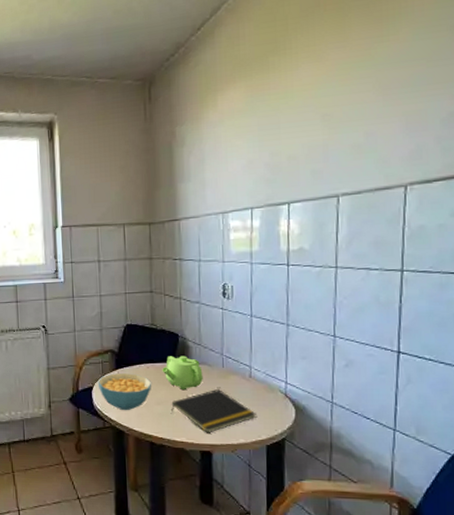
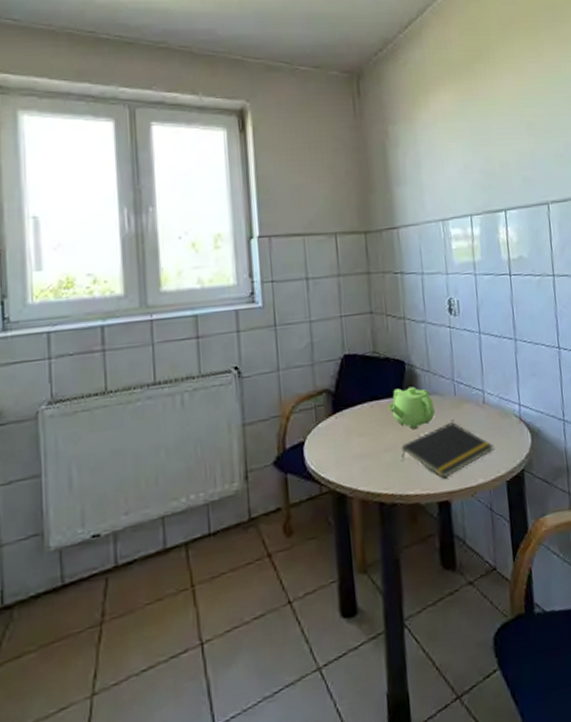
cereal bowl: present [97,372,152,411] -> none [310,416,378,468]

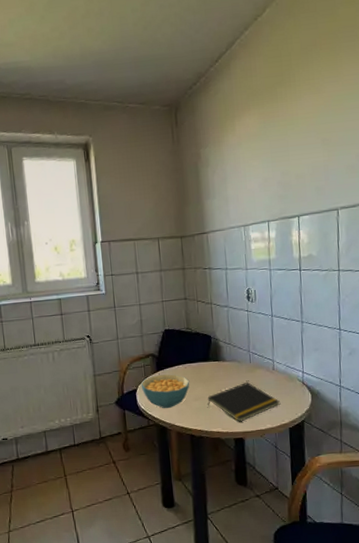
cereal bowl: none [310,416,378,468] -> present [140,374,190,409]
teapot: present [388,386,435,430] -> none [198,355,234,386]

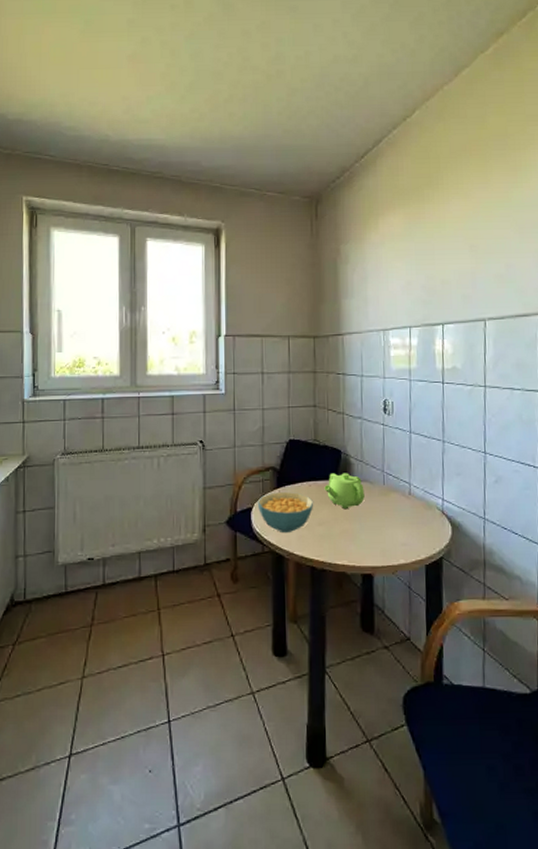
teapot: none [198,355,234,386] -> present [324,473,365,510]
notepad: present [207,382,280,422] -> none [332,508,416,555]

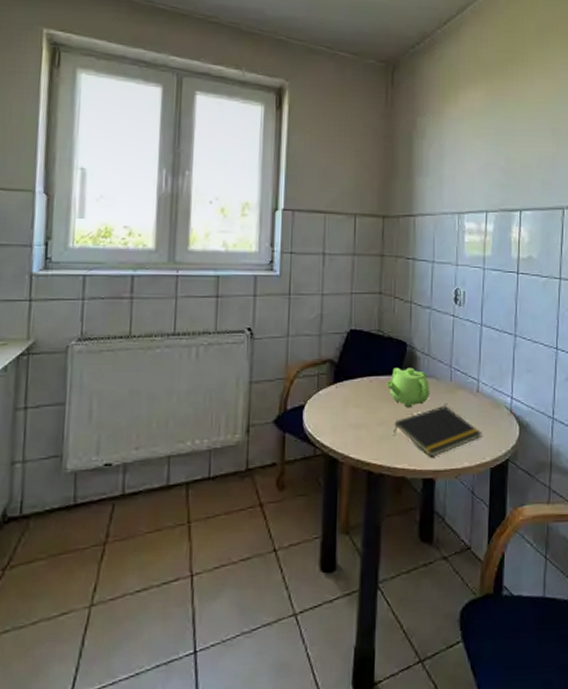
cereal bowl: present [257,491,314,534] -> none [310,387,375,434]
notepad: none [332,508,416,555] -> present [392,406,482,458]

